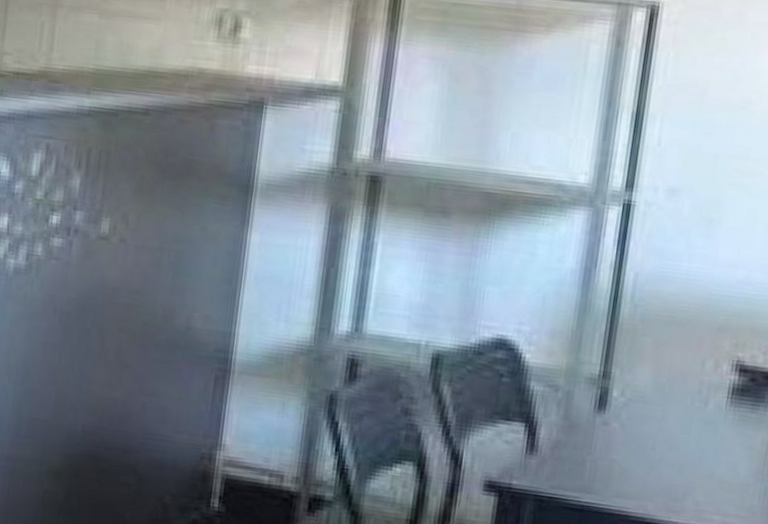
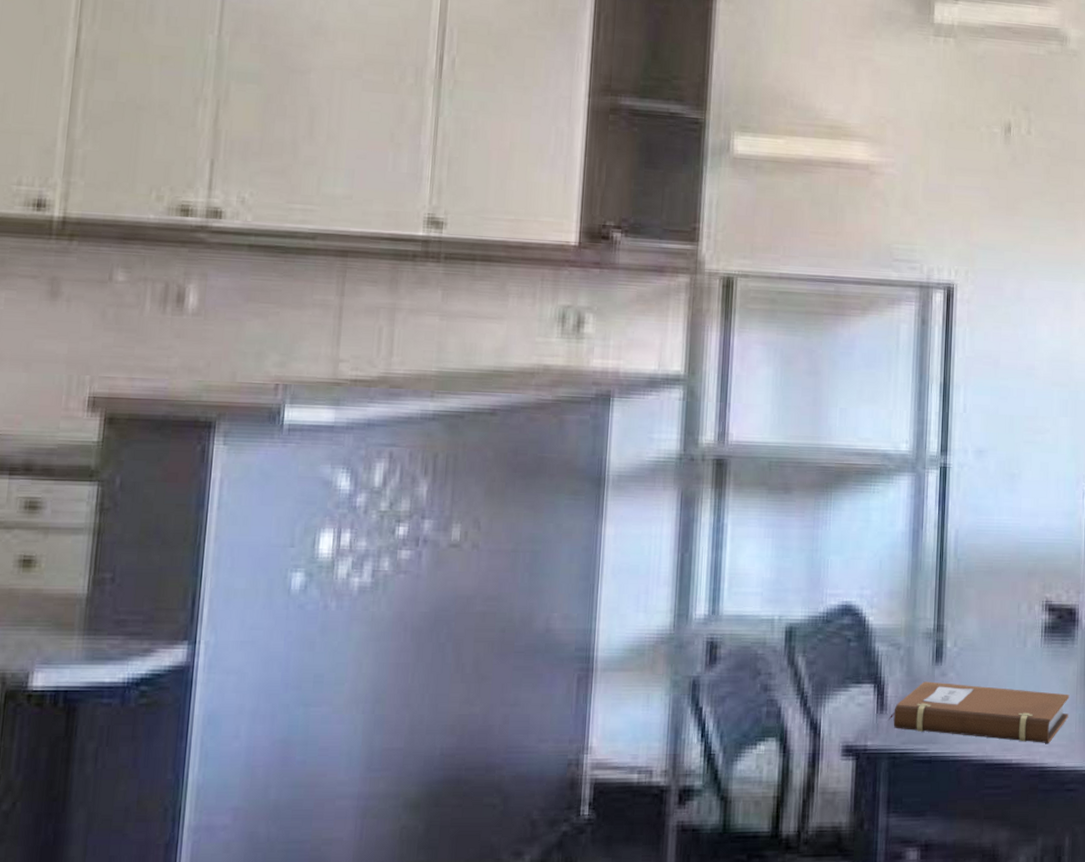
notebook: none [539,428,755,512] -> present [889,681,1070,743]

